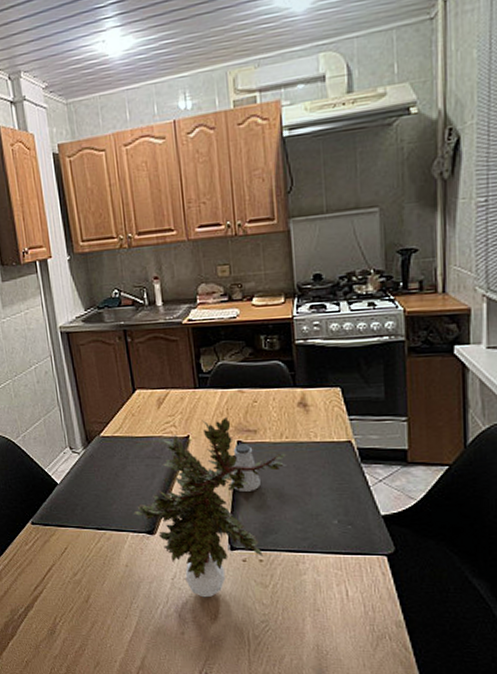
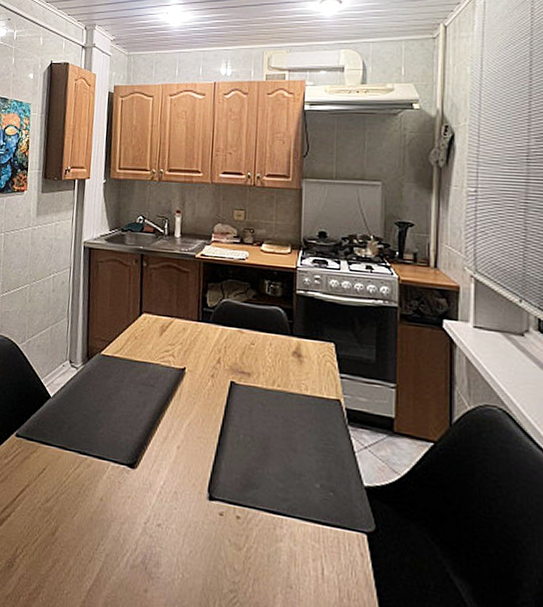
potted plant: present [133,417,287,598] -> none [118,354,277,552]
saltshaker: present [231,443,261,491] -> none [219,384,248,438]

